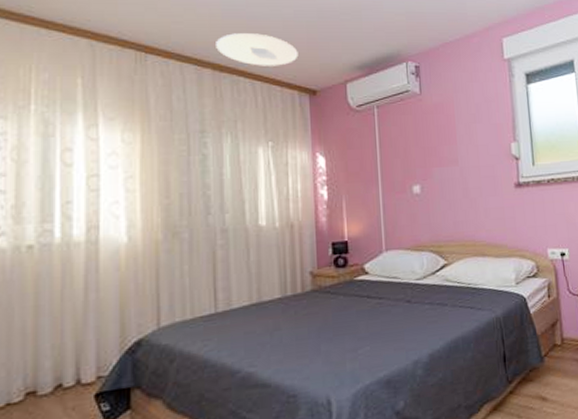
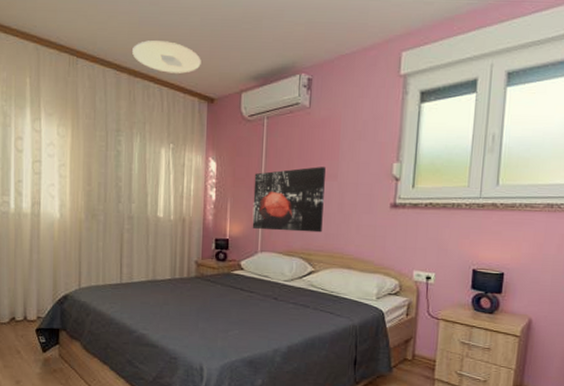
wall art: none [369,153,450,227] -> present [252,167,326,233]

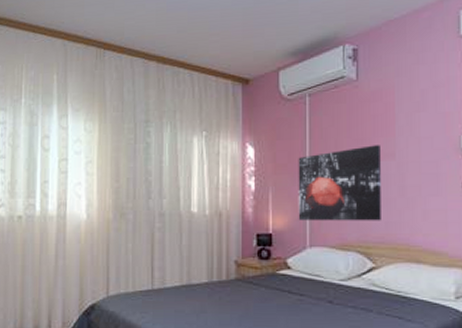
ceiling light: present [132,40,201,74] -> none [161,24,234,57]

